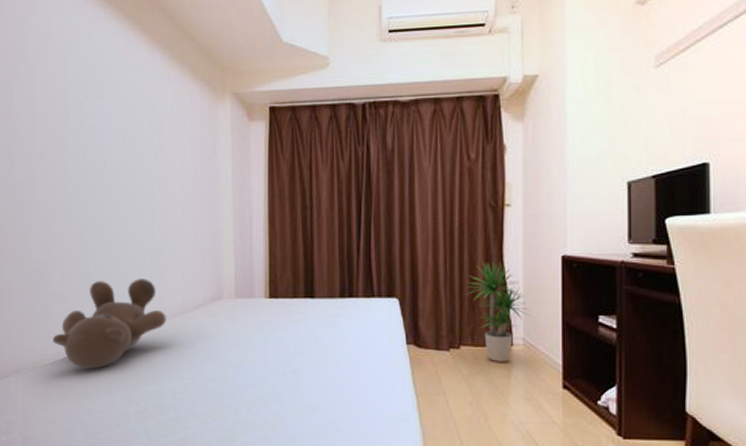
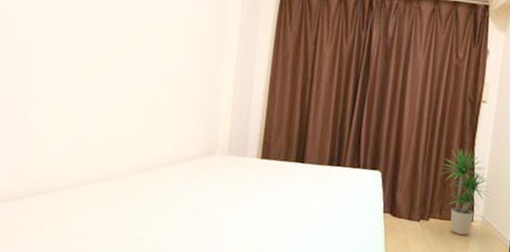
teddy bear: present [52,279,166,370] -> none [24,122,154,211]

